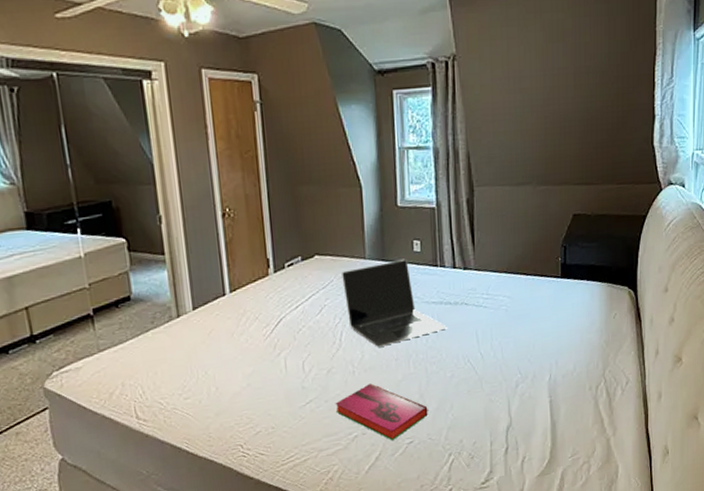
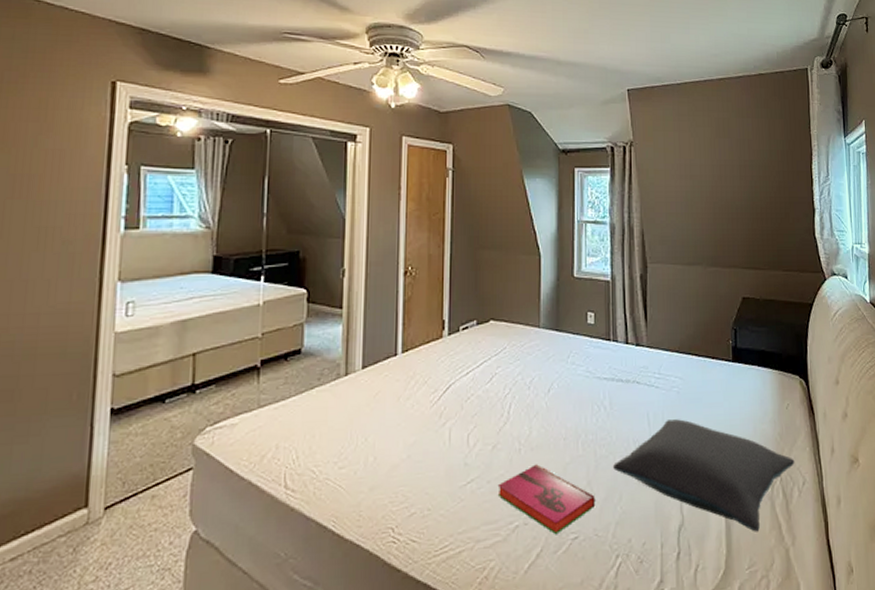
laptop: present [342,258,447,347] -> none [515,330,618,423]
pillow: none [444,334,620,427] -> present [613,419,795,532]

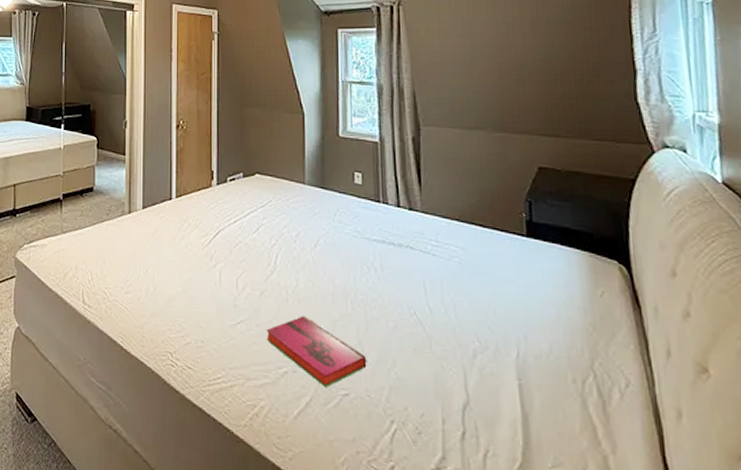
pillow: present [613,419,795,532] -> none [386,290,614,429]

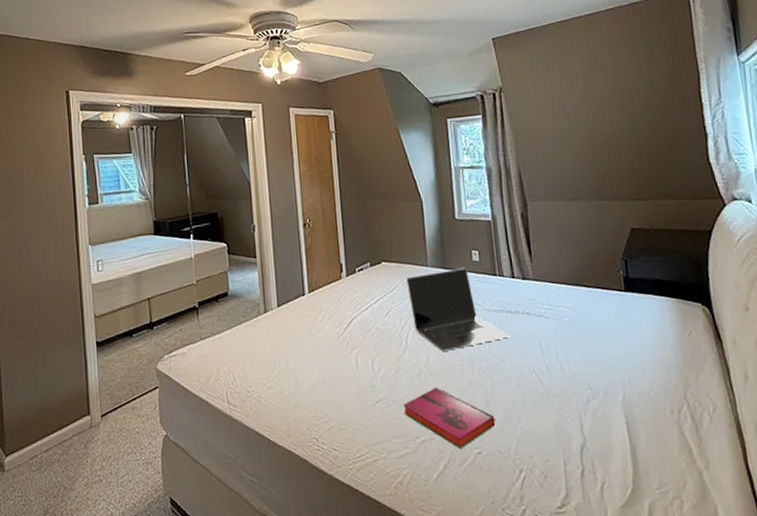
laptop: none [281,189,390,278] -> present [406,267,509,351]

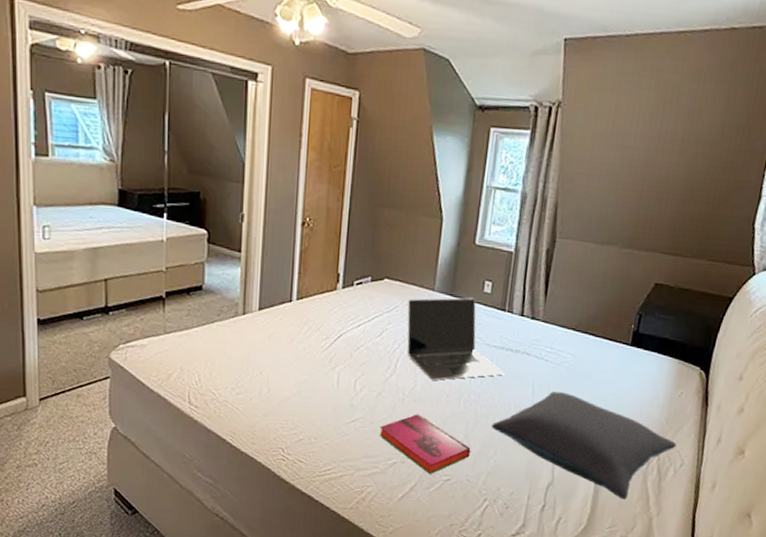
pillow: none [510,347,703,455] -> present [492,391,677,500]

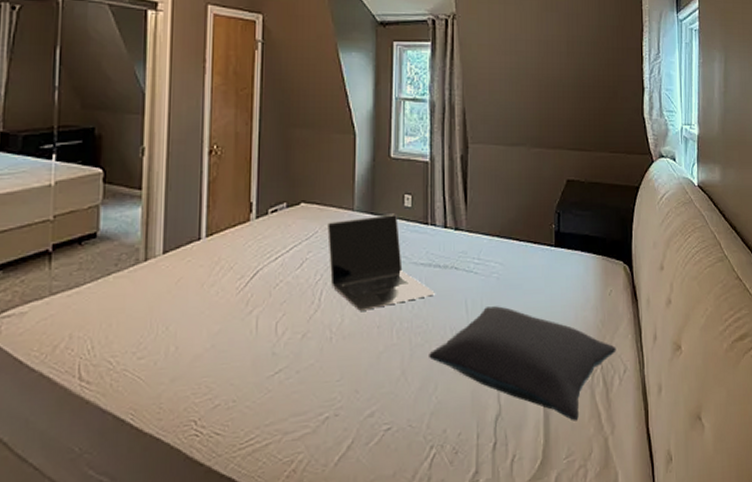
hardback book: present [379,414,471,475] -> none [307,353,410,426]

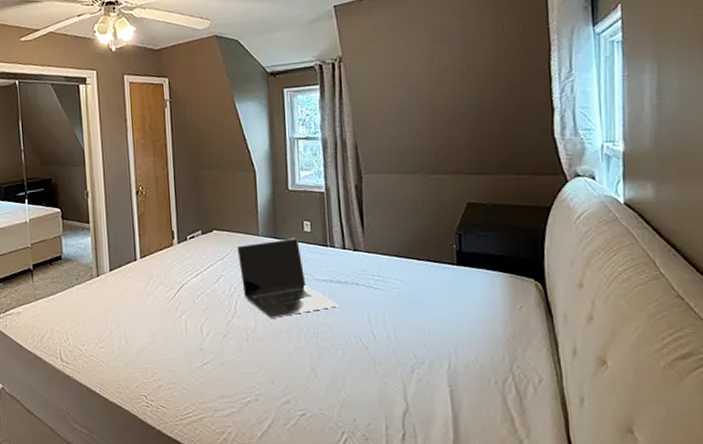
pillow: present [429,306,616,421] -> none [336,318,530,423]

